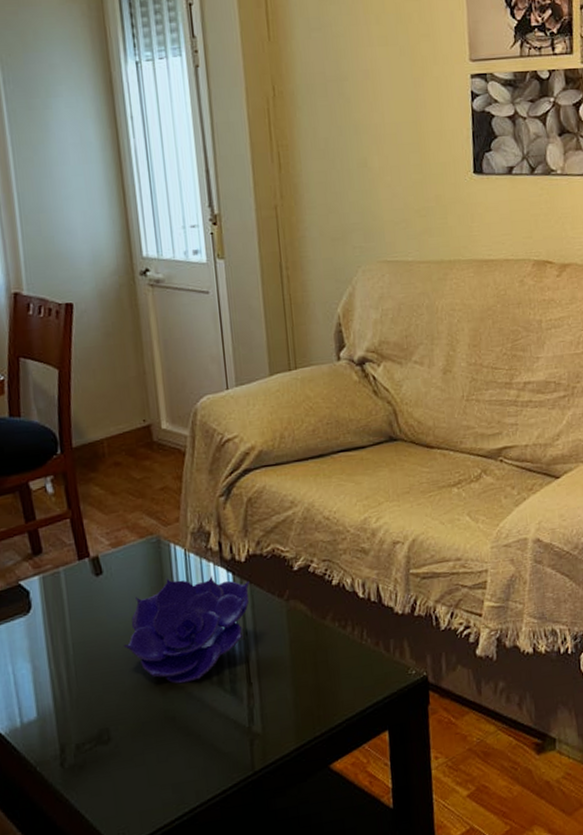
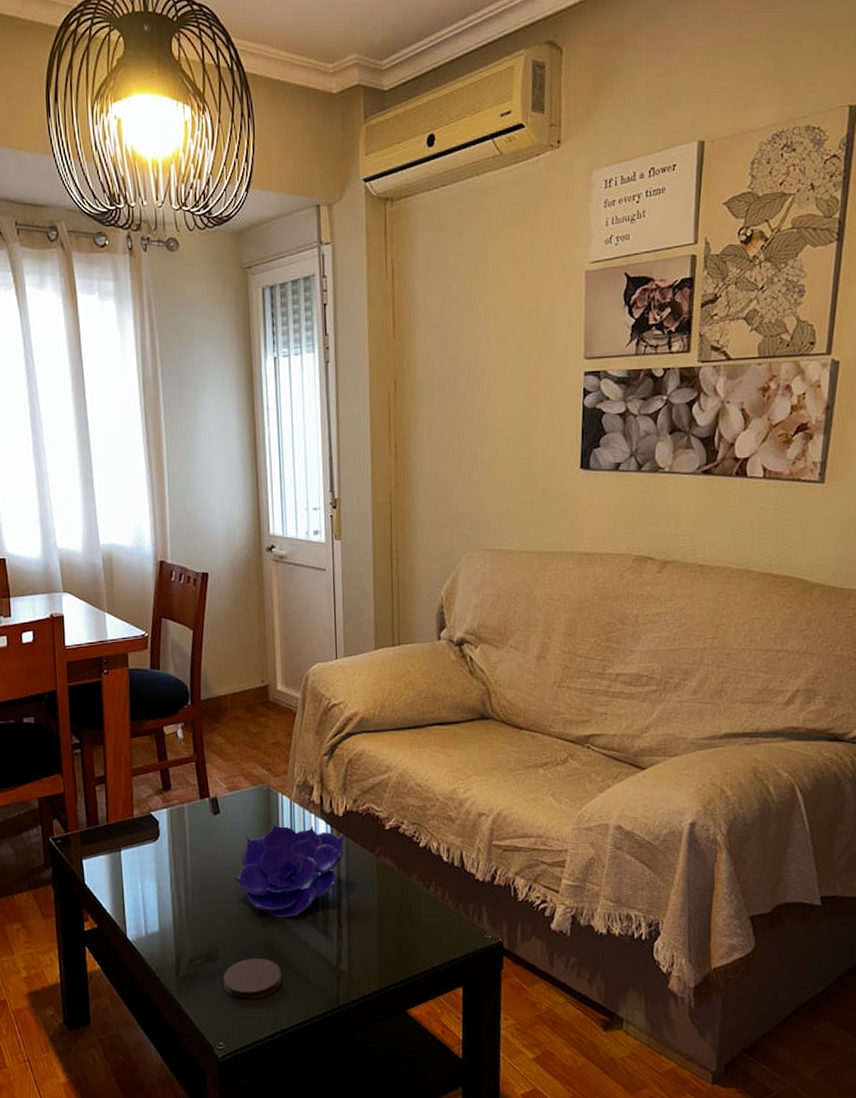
coaster: none [117,731,187,781] -> present [223,958,282,999]

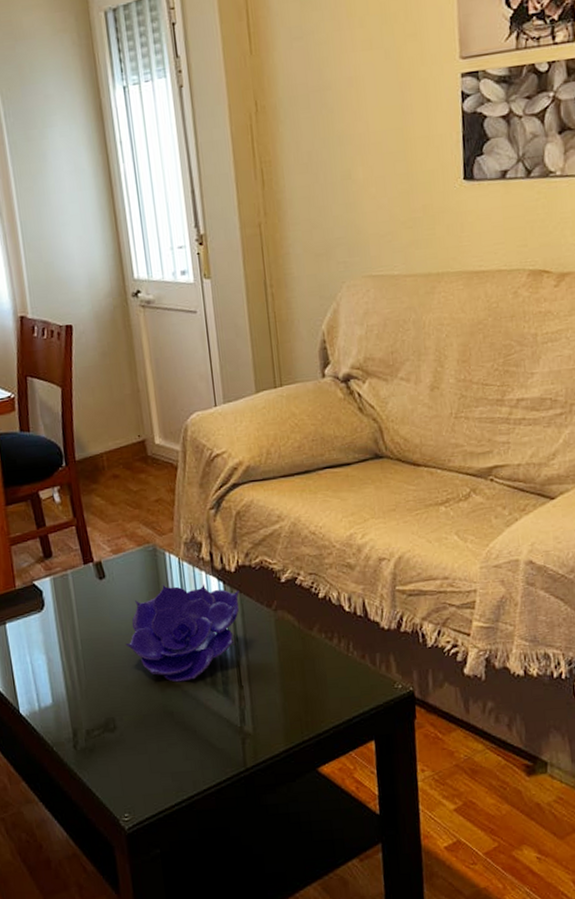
coaster: present [223,958,282,999] -> none [123,724,185,768]

